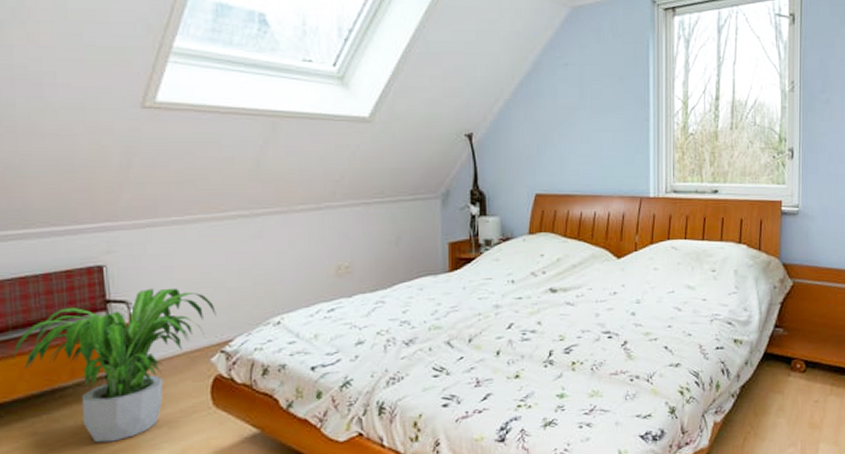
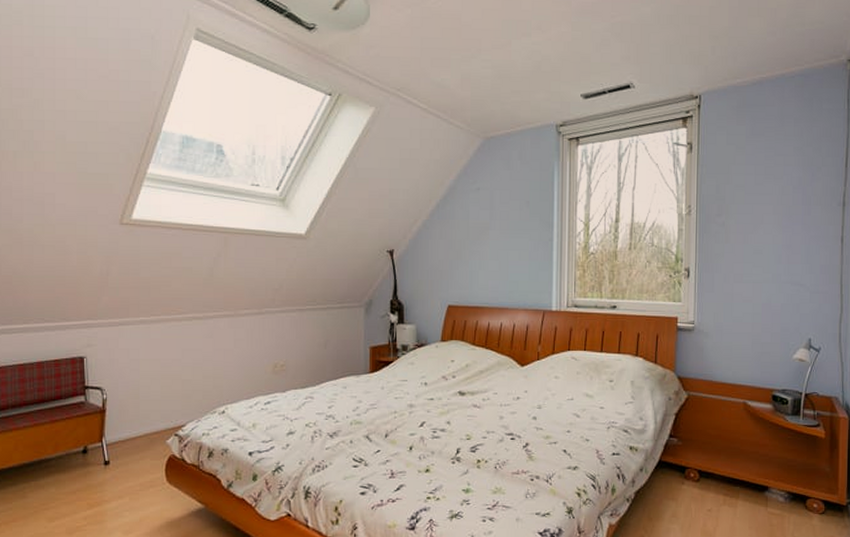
potted plant: present [13,288,216,443] -> none [11,378,172,508]

